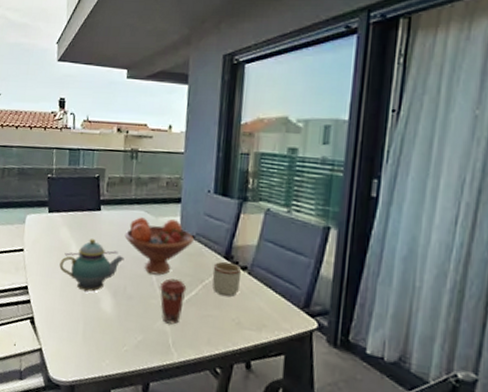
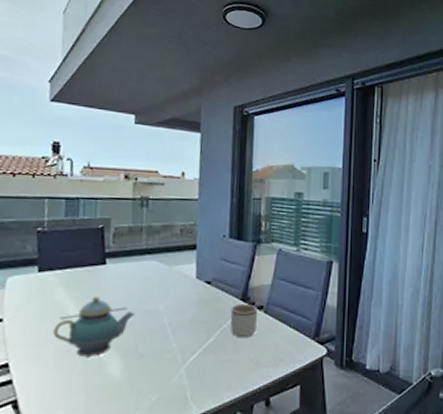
fruit bowl: present [124,217,195,275] -> none [134,267,211,327]
coffee cup: present [159,278,187,325] -> none [175,328,205,376]

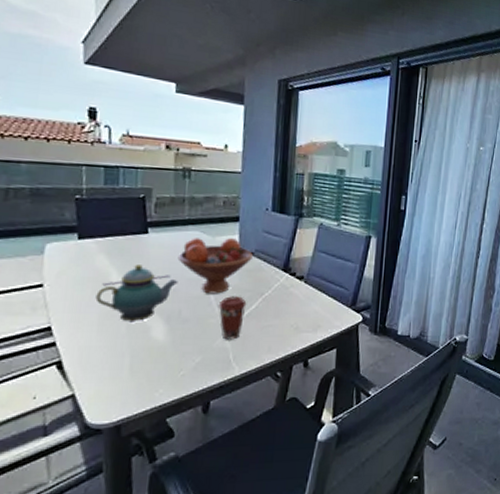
fruit bowl: none [134,267,211,327] -> present [177,238,254,294]
coffee cup: none [175,328,205,376] -> present [218,296,247,340]
mug: present [230,303,257,339] -> none [271,273,298,306]

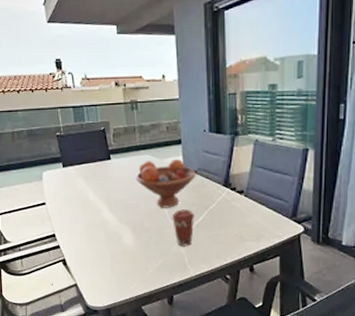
teapot: present [95,265,178,322] -> none [81,185,138,231]

